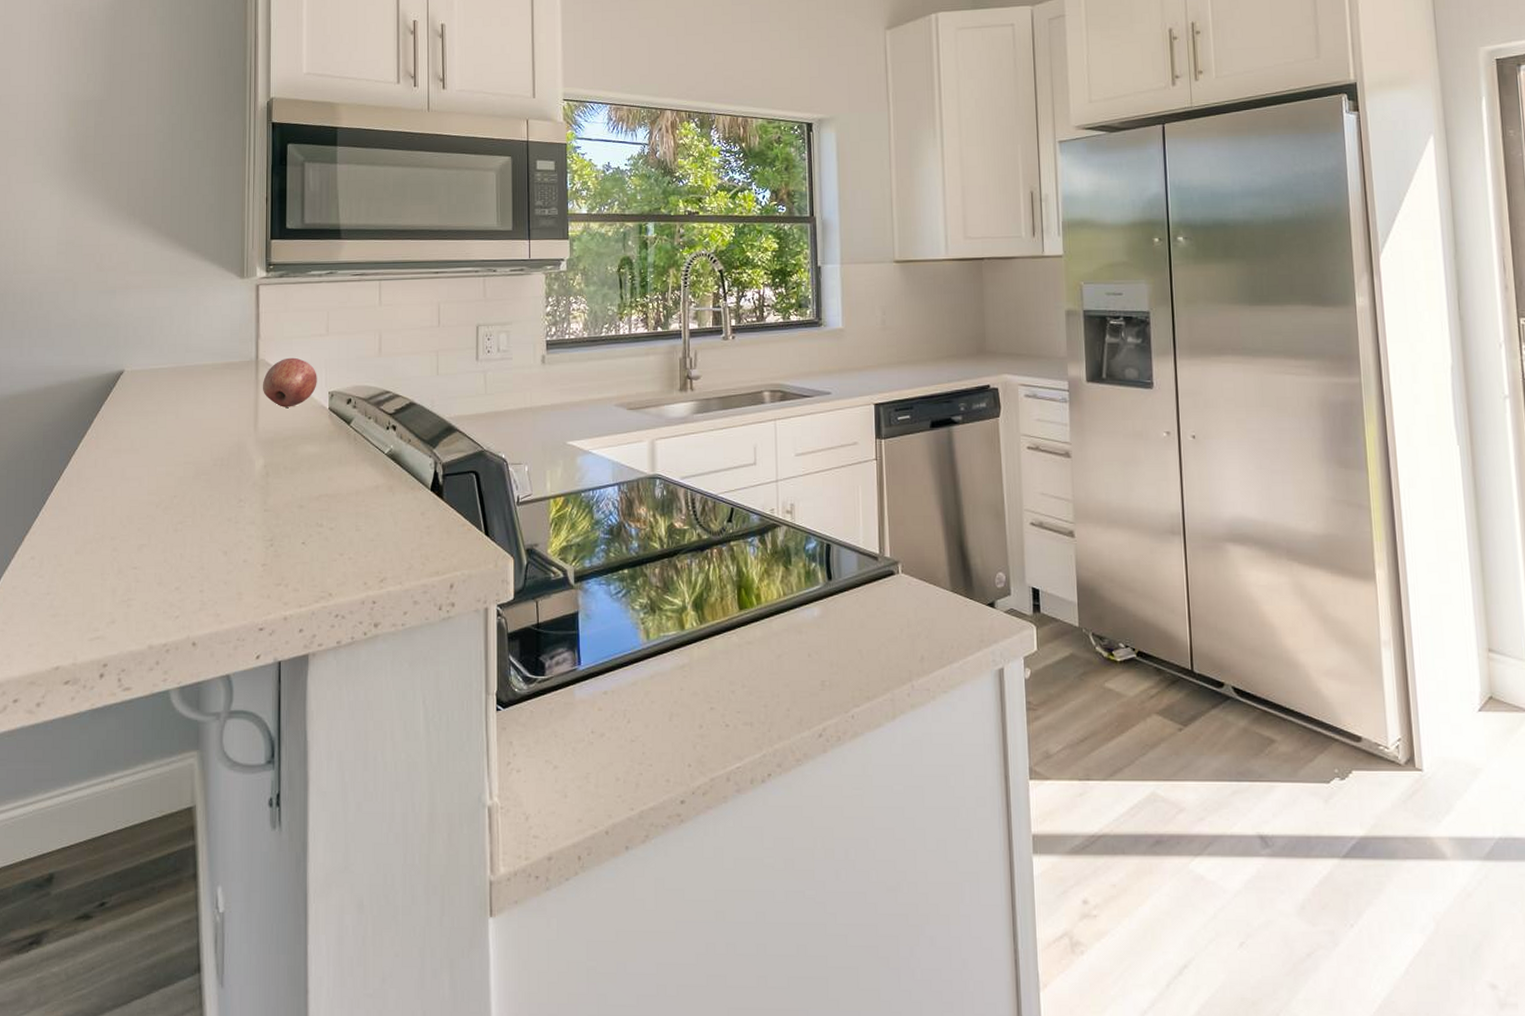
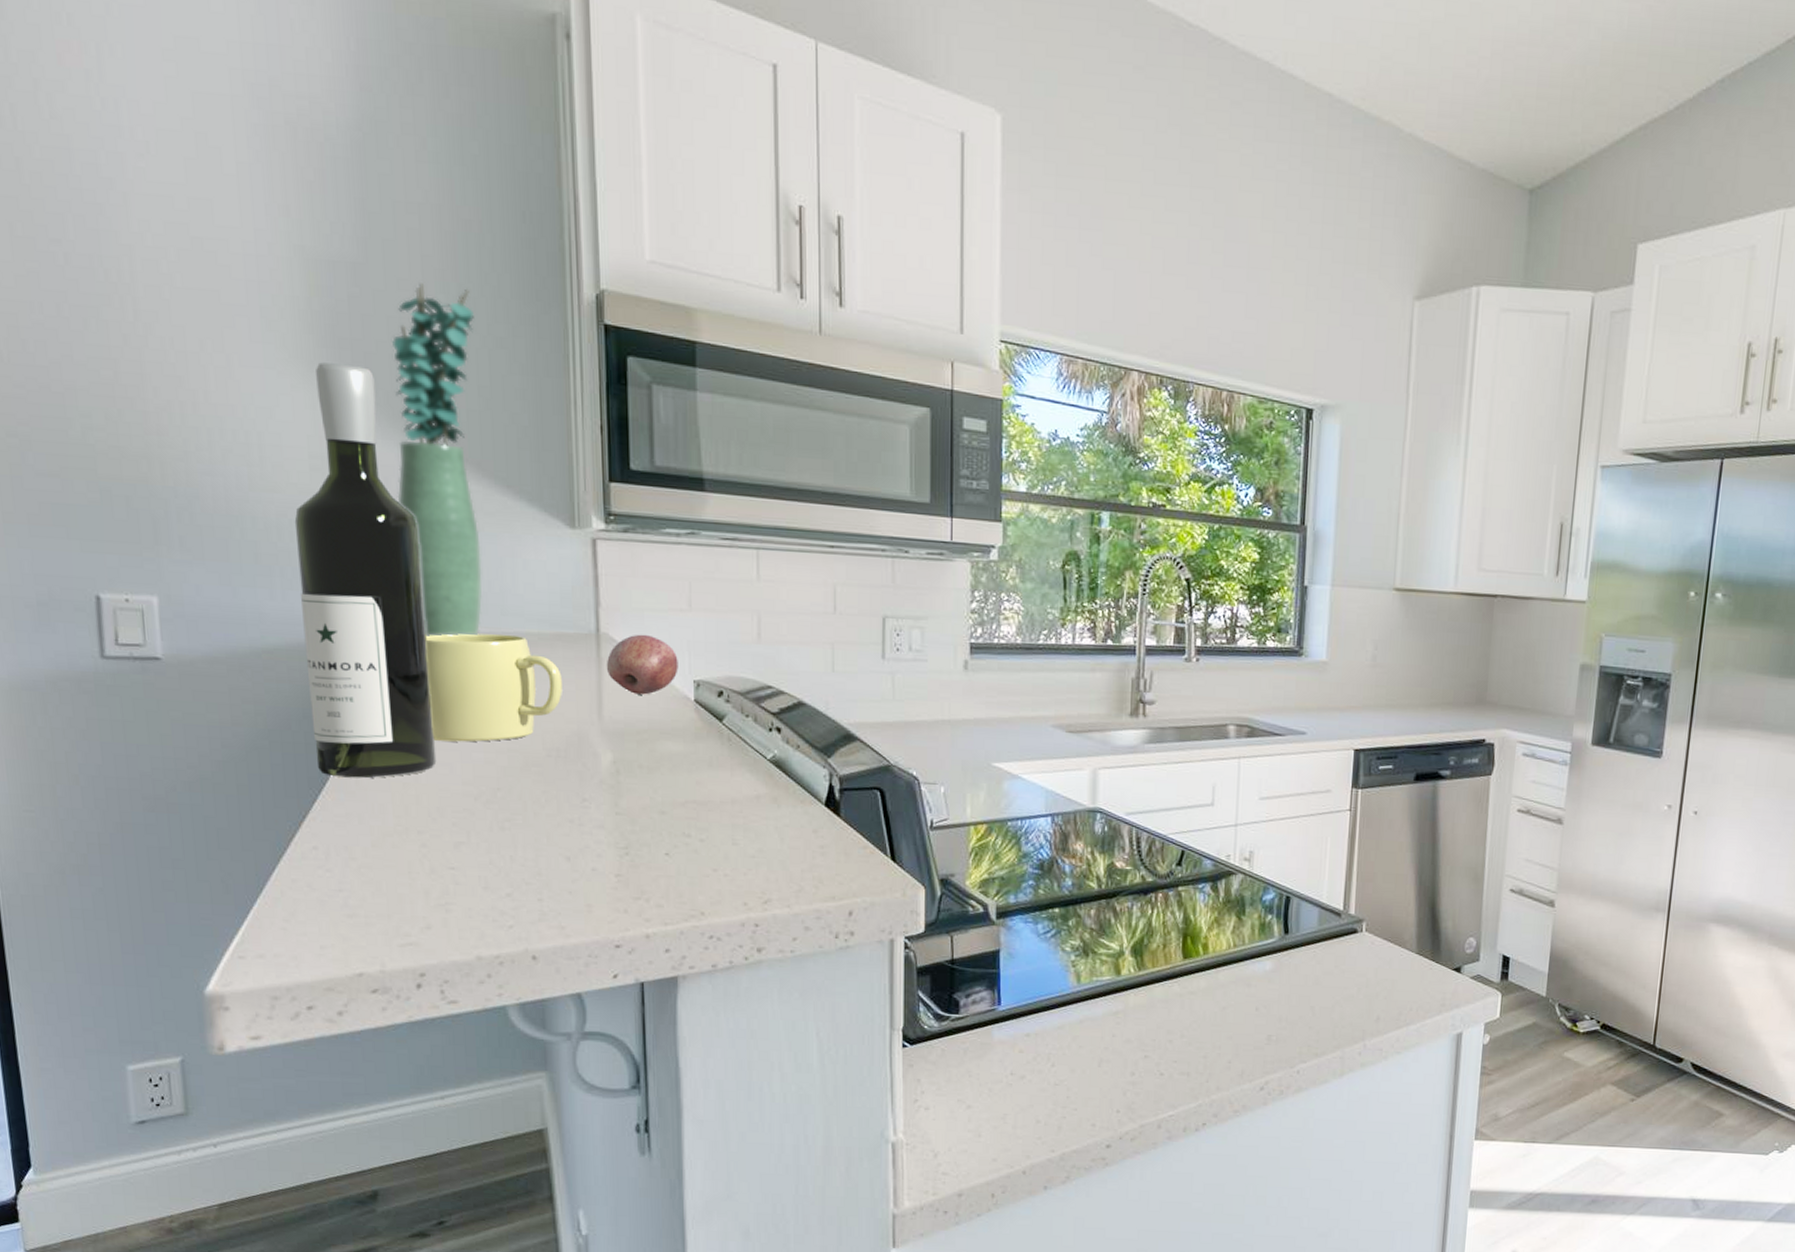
bottle: none [40,173,131,496] -> present [294,362,437,779]
vase: none [117,108,181,374] -> present [391,283,483,637]
mug: none [128,367,228,459] -> present [425,633,562,742]

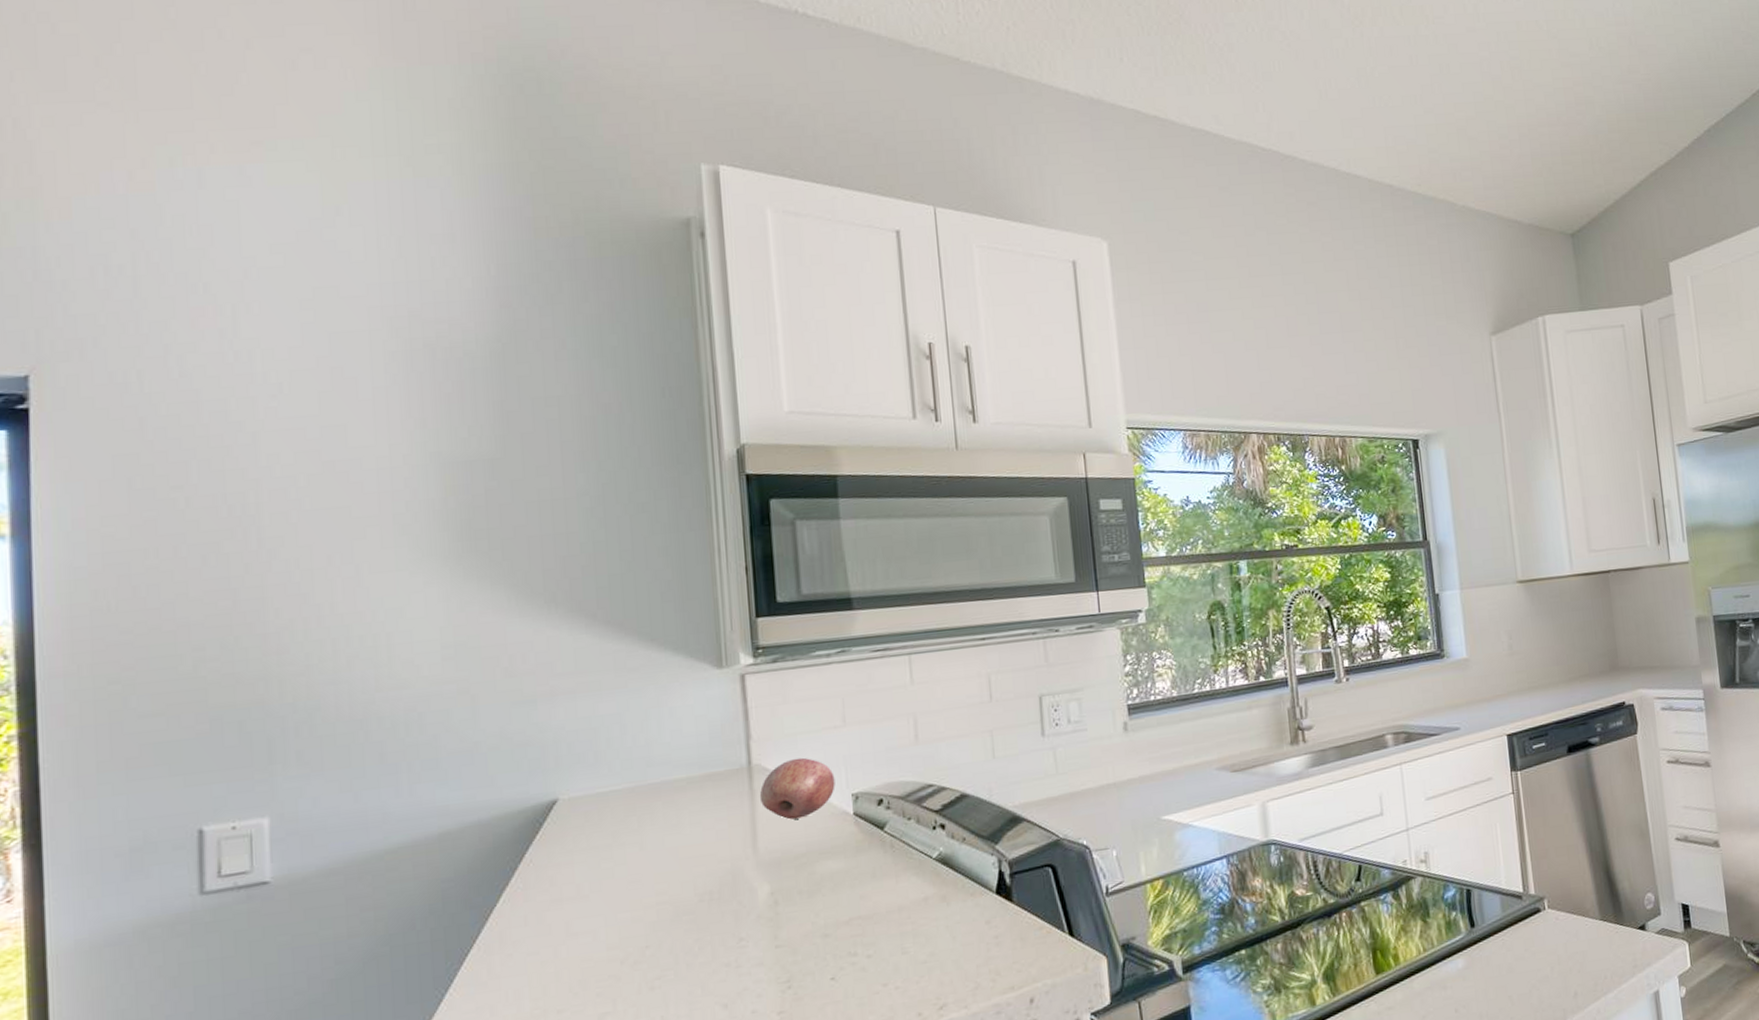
bottle: present [294,362,437,779] -> none [424,553,579,971]
vase: present [391,283,483,637] -> none [529,464,628,803]
mug: present [425,633,562,742] -> none [565,784,714,909]

